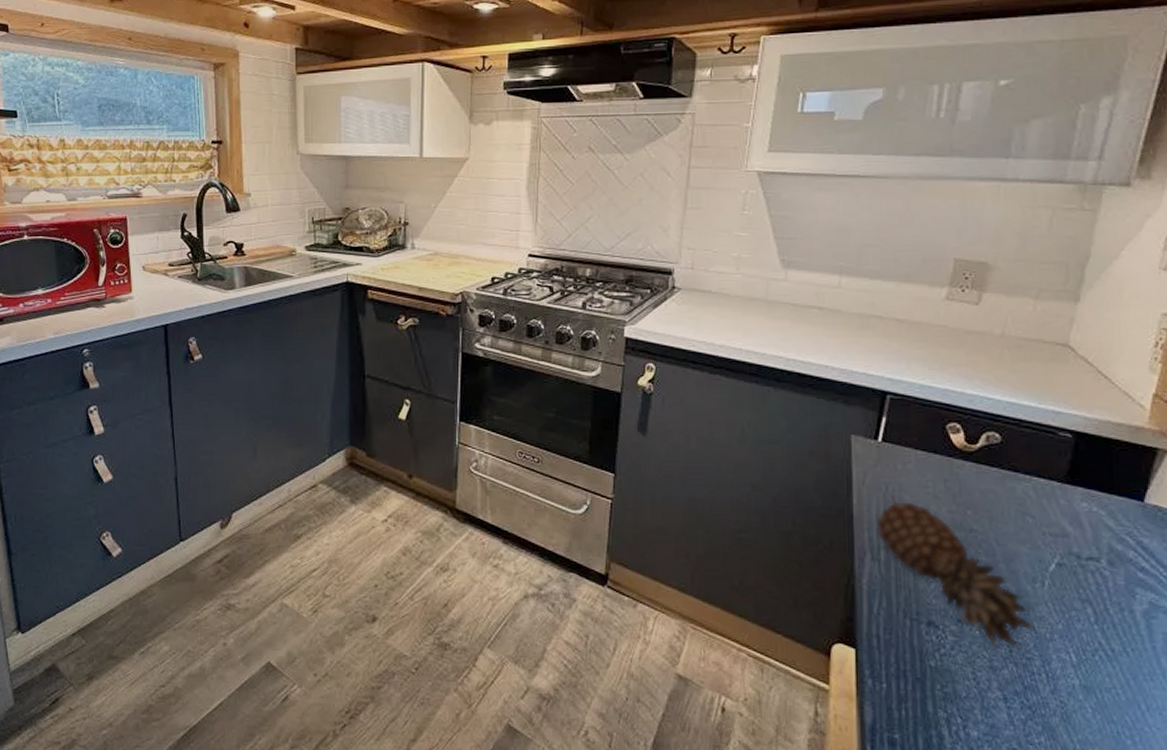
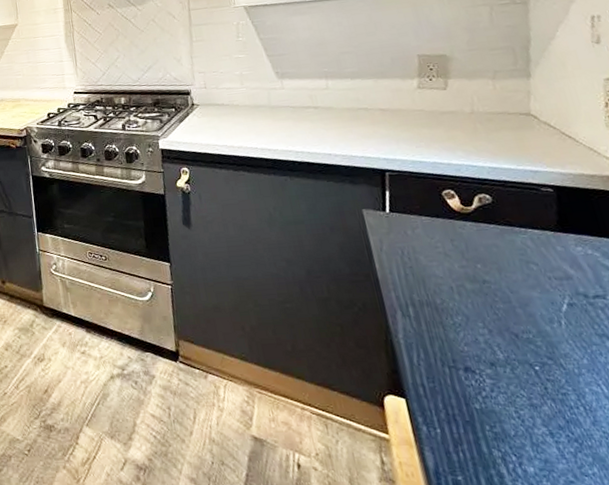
fruit: present [876,495,1034,650] -> none [399,258,562,388]

